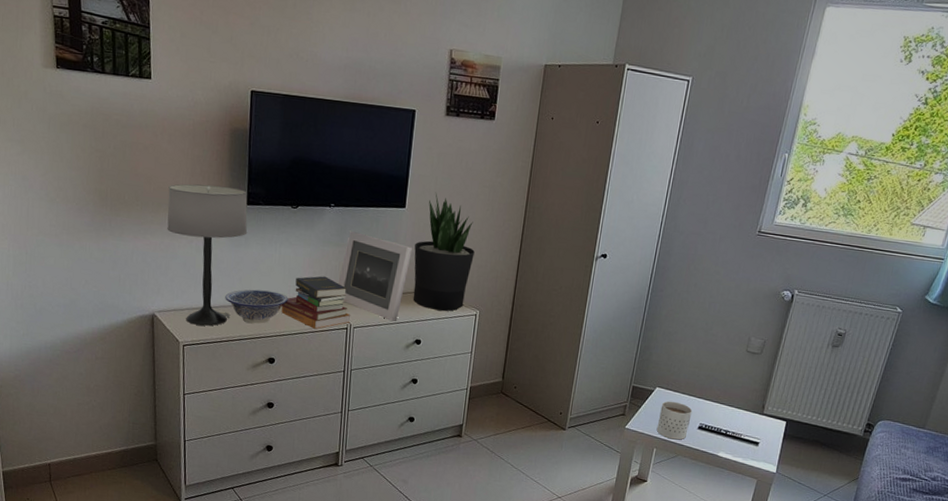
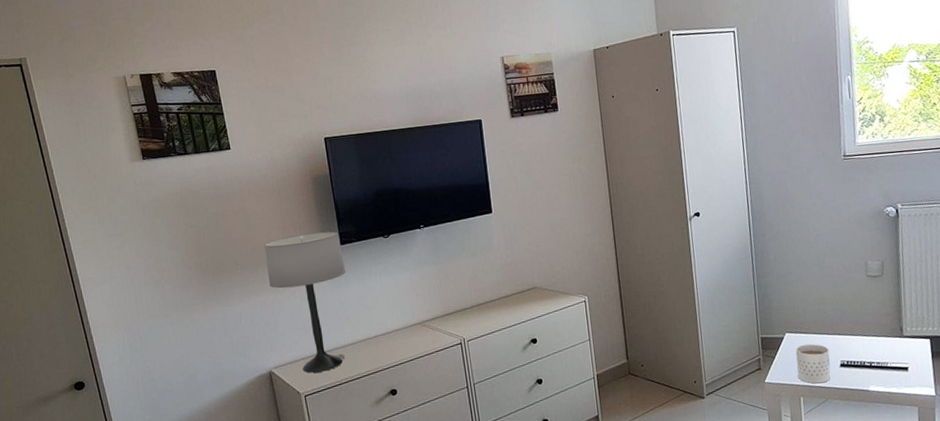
decorative bowl: present [225,289,288,324] -> none [336,322,398,360]
books: present [281,276,351,330] -> none [393,296,463,352]
picture frame: present [338,230,412,322] -> none [442,246,509,326]
planter: present [413,192,475,311] -> none [509,191,571,306]

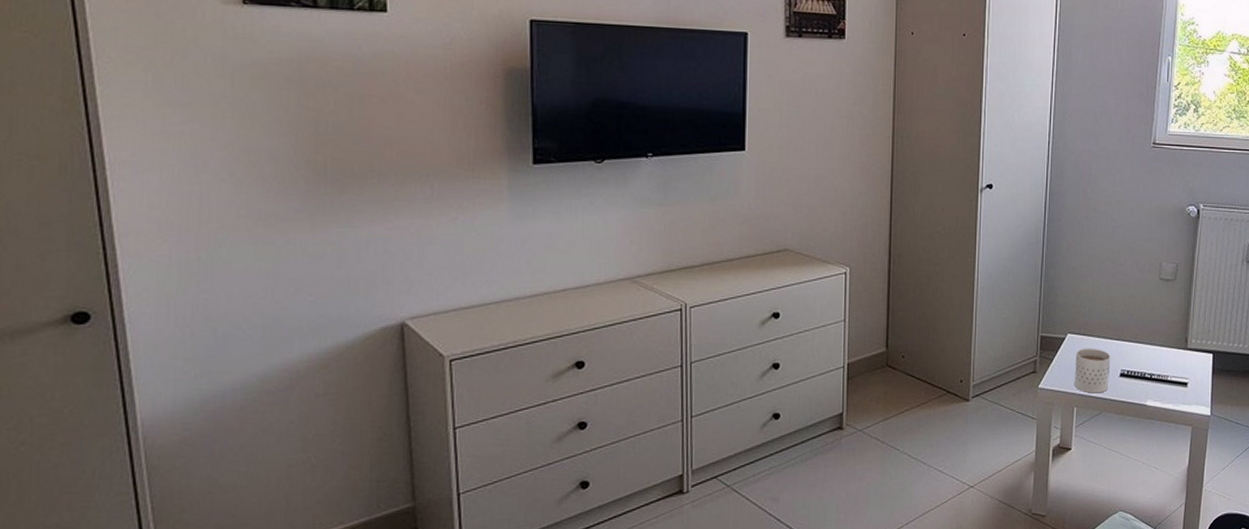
table lamp: present [264,231,346,373] -> none [418,142,536,330]

